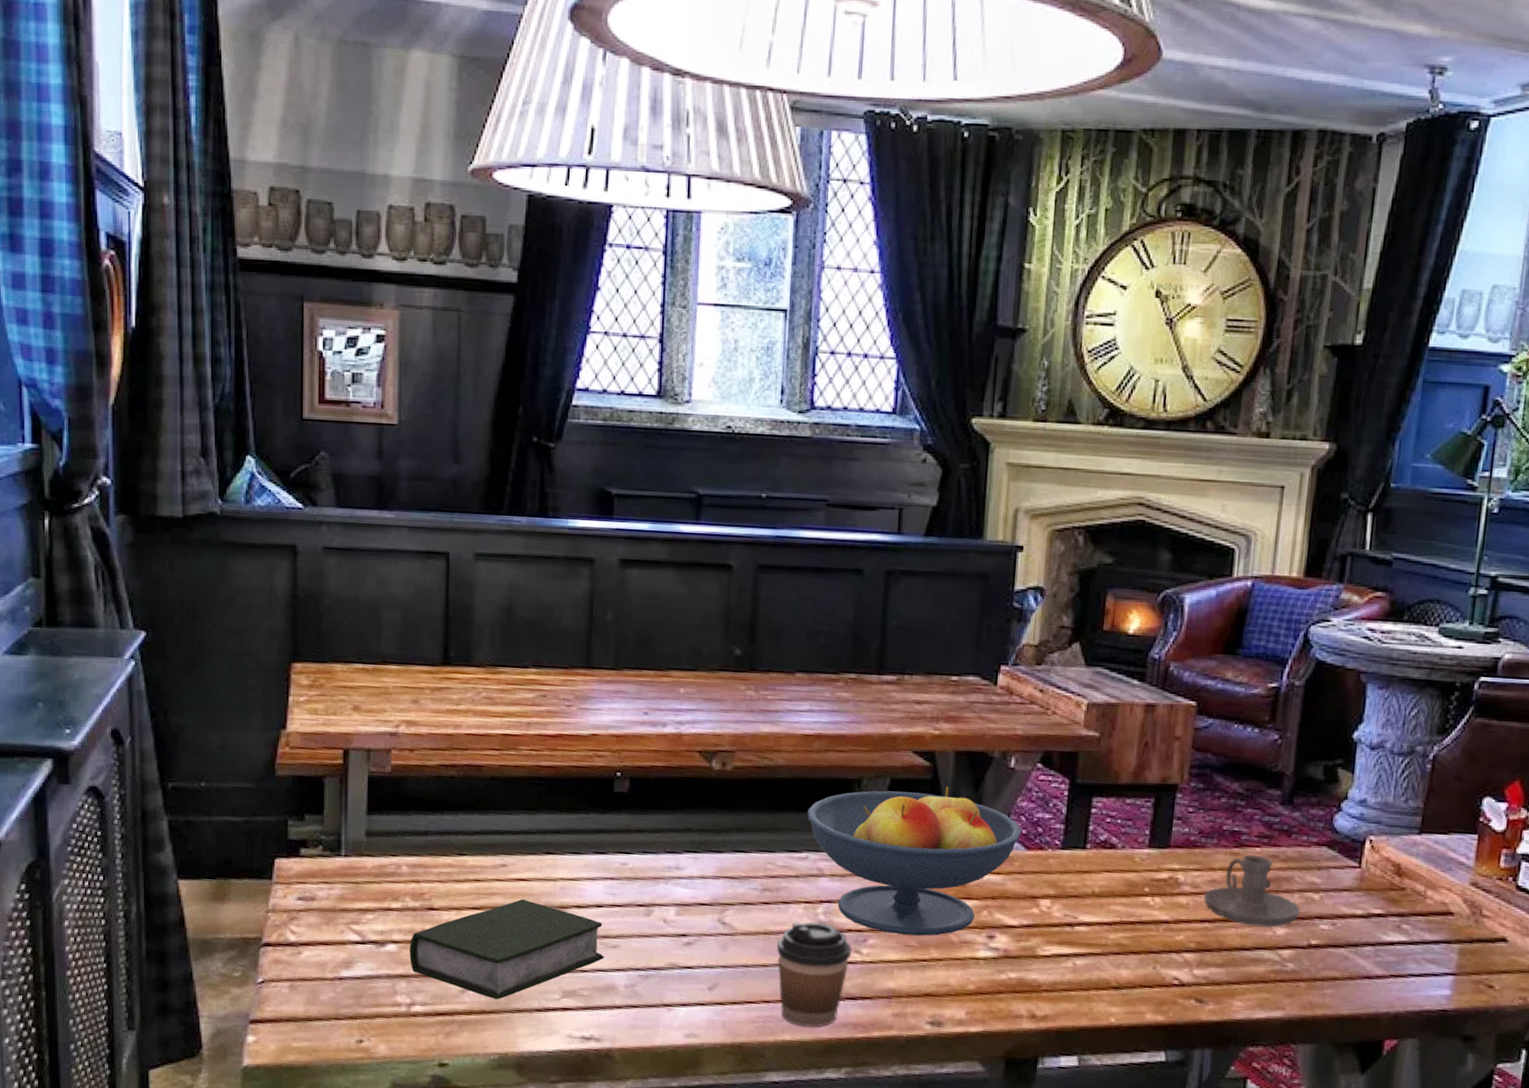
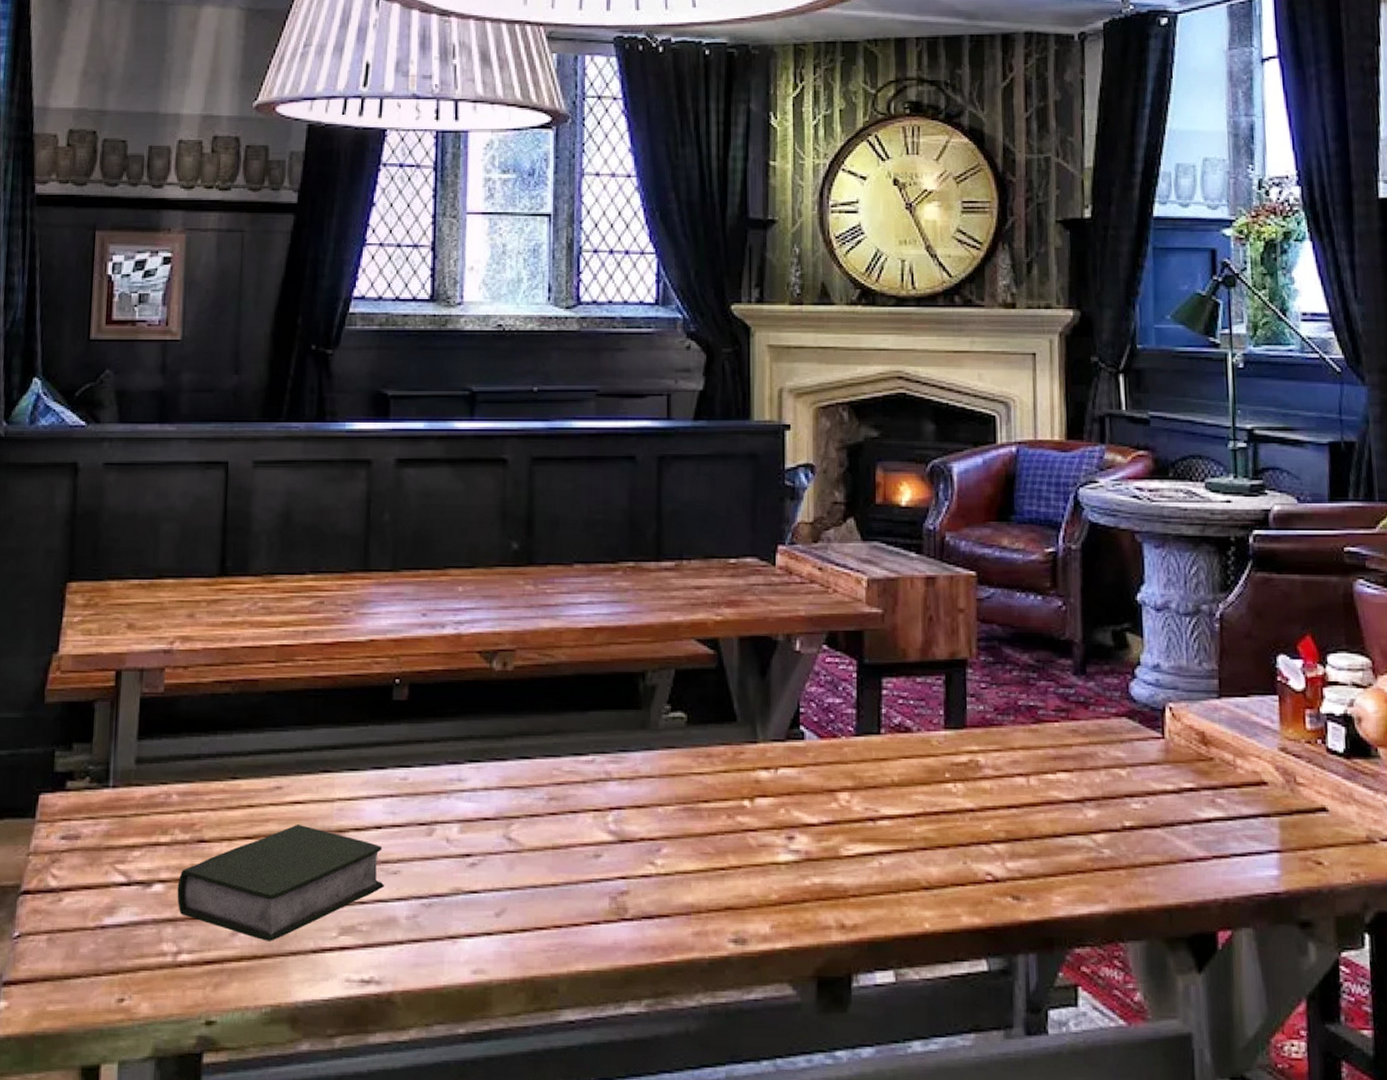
coffee cup: present [777,921,852,1027] -> none [567,832,645,953]
fruit bowl: present [807,786,1021,936] -> none [592,675,813,841]
candle holder: present [1204,854,1301,927] -> none [1007,730,1109,810]

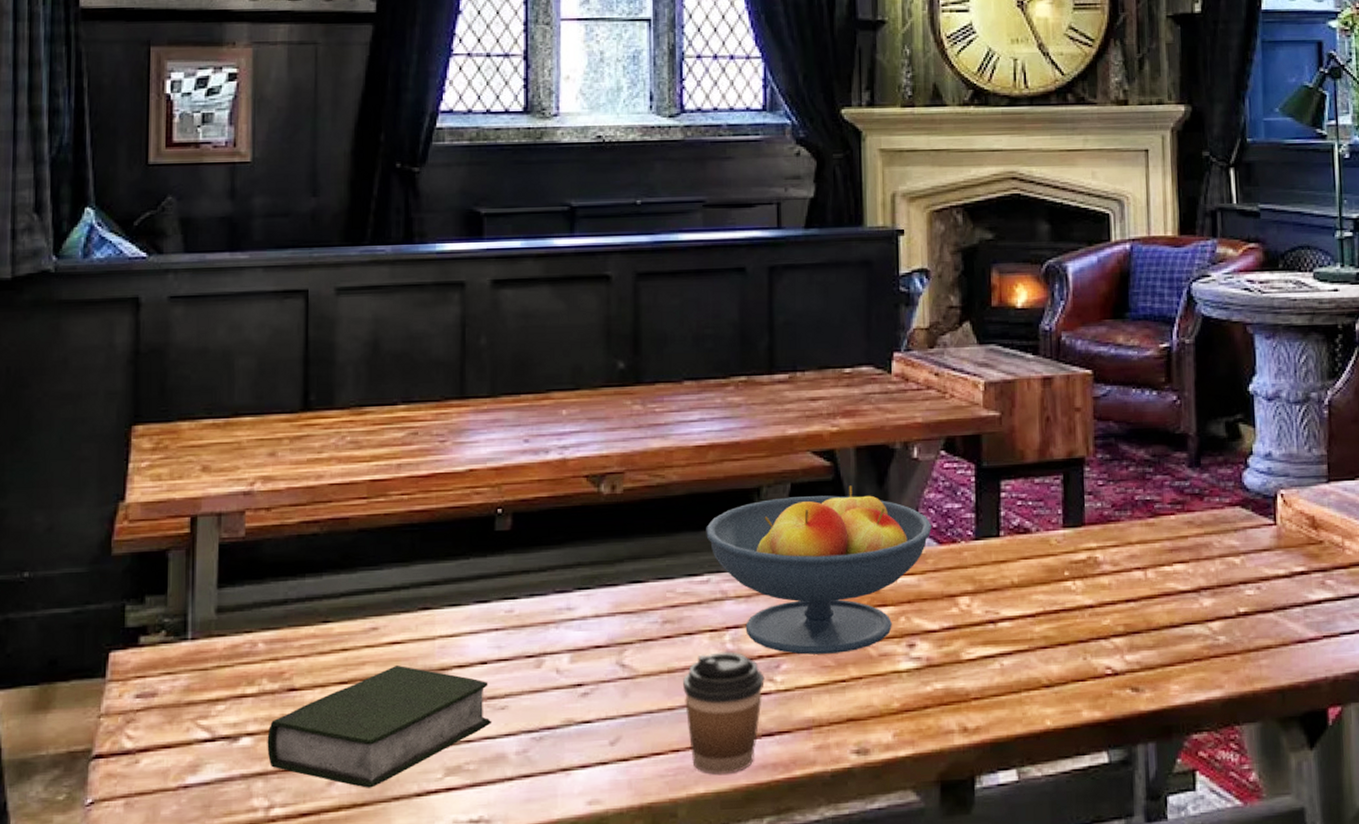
coffee cup: none [567,832,645,953] -> present [683,651,765,774]
fruit bowl: none [592,675,813,841] -> present [706,485,932,655]

